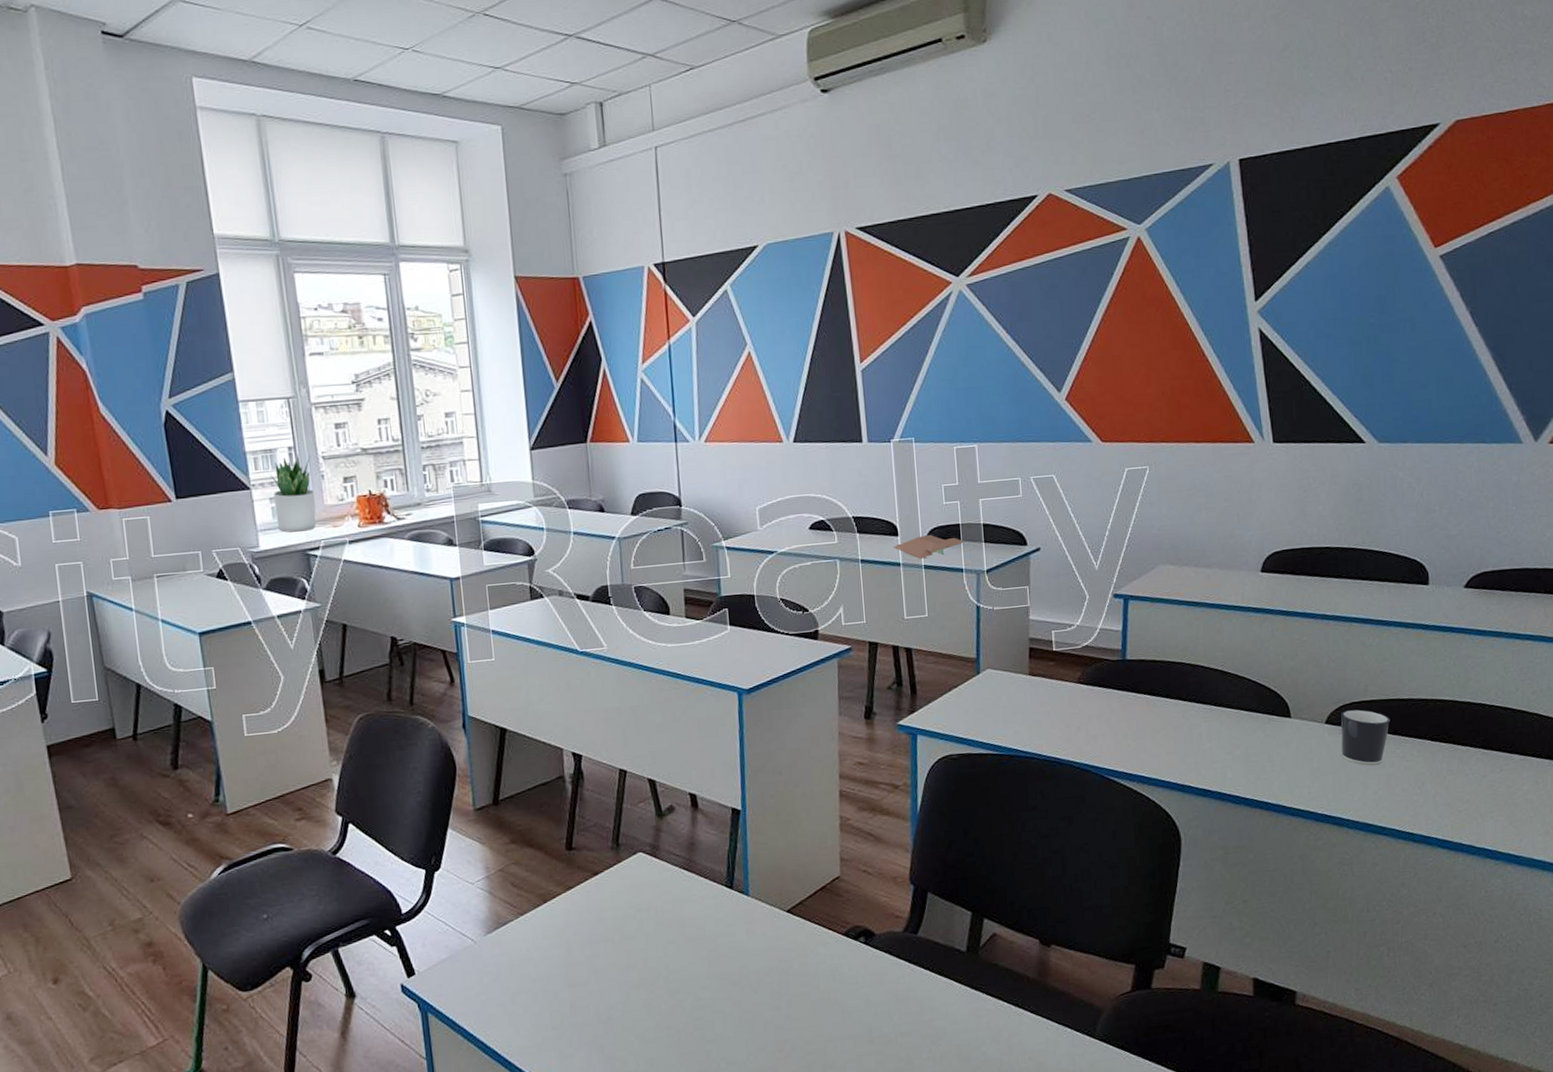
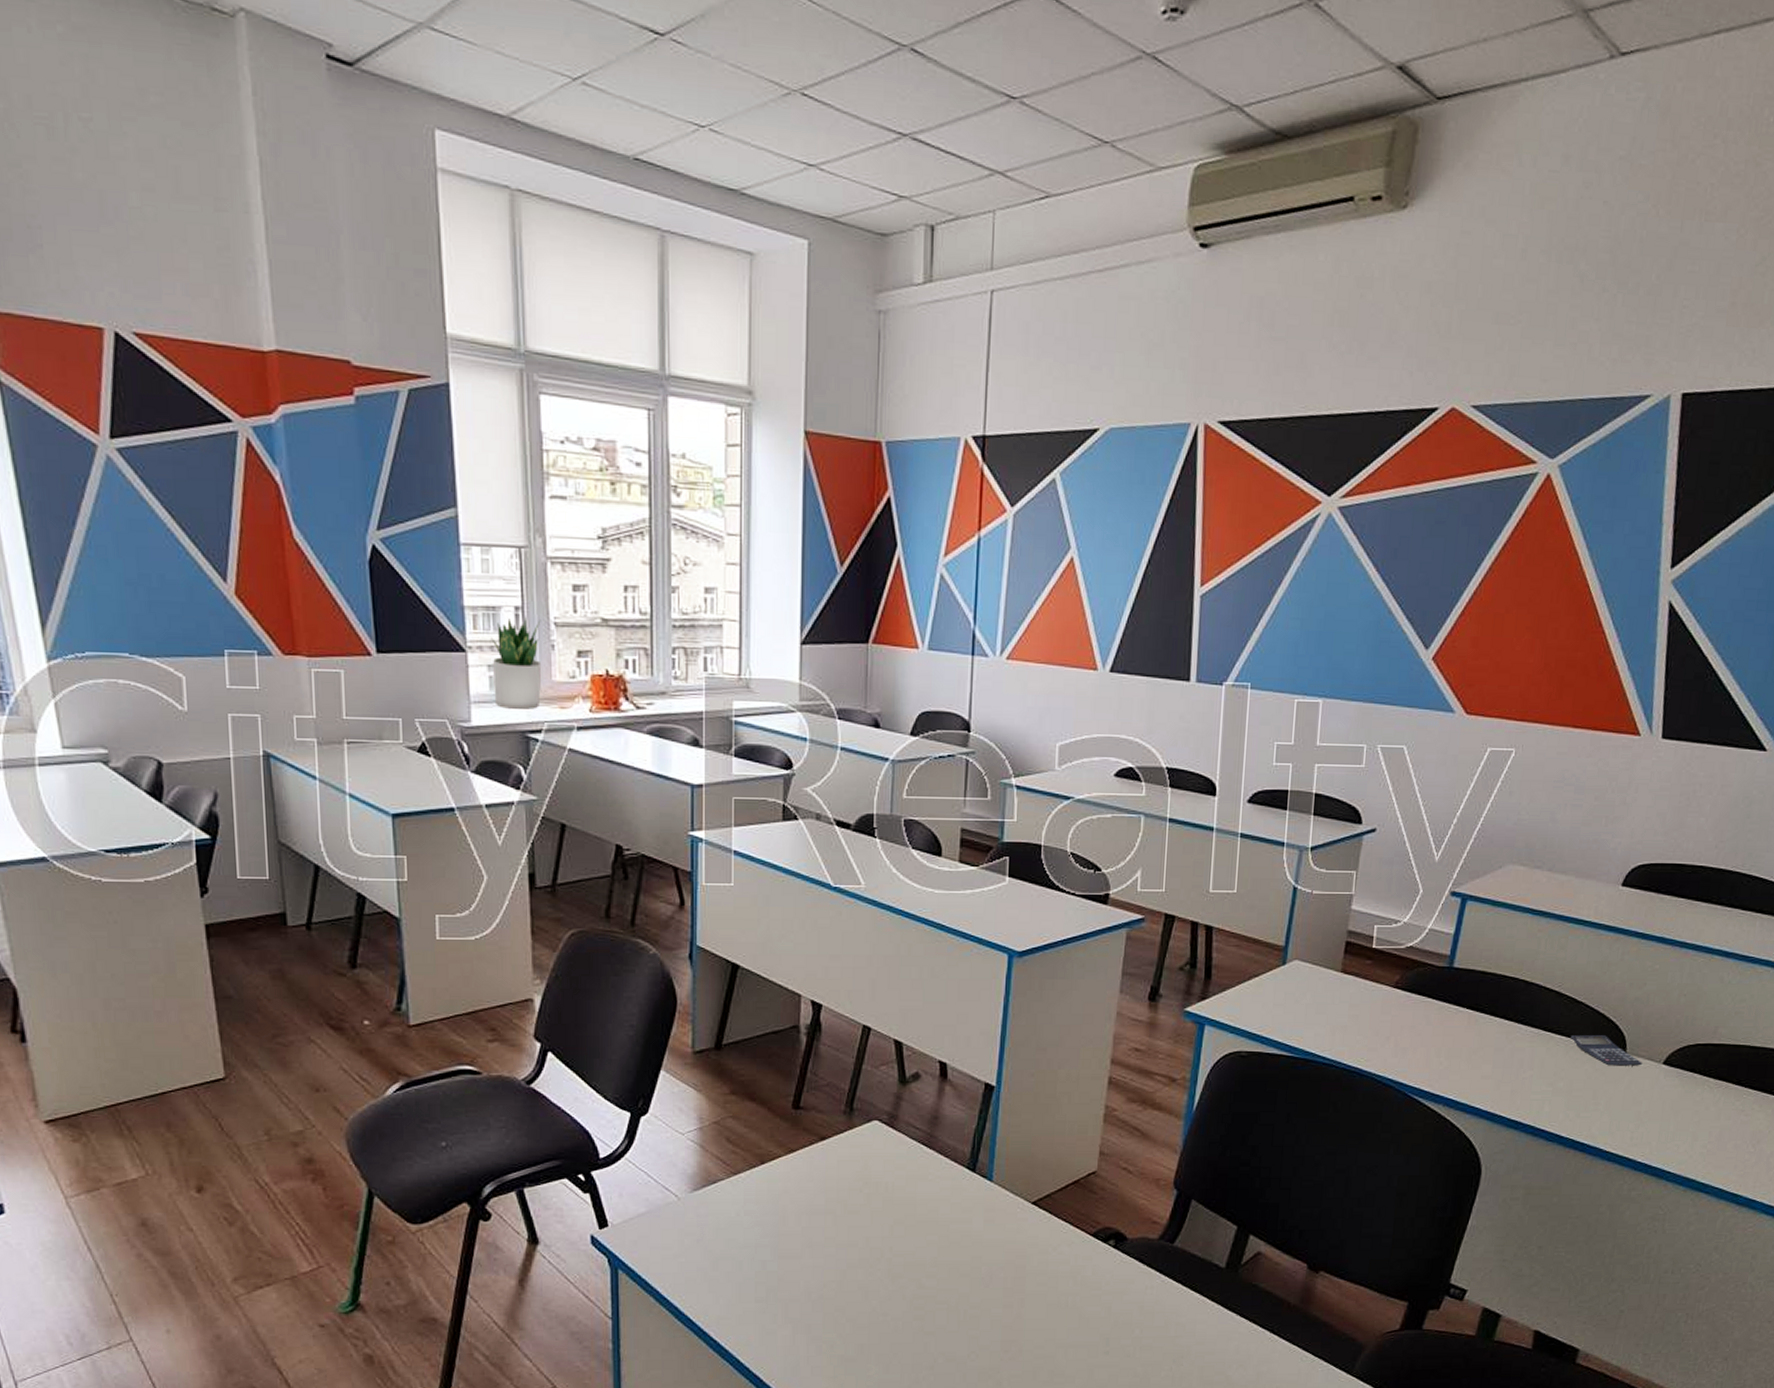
papers: present [893,534,966,559] -> none [1208,798,1293,826]
calculator: none [1239,704,1307,731] -> present [1571,1035,1642,1066]
mug: present [1340,709,1391,766] -> none [1674,1051,1736,1116]

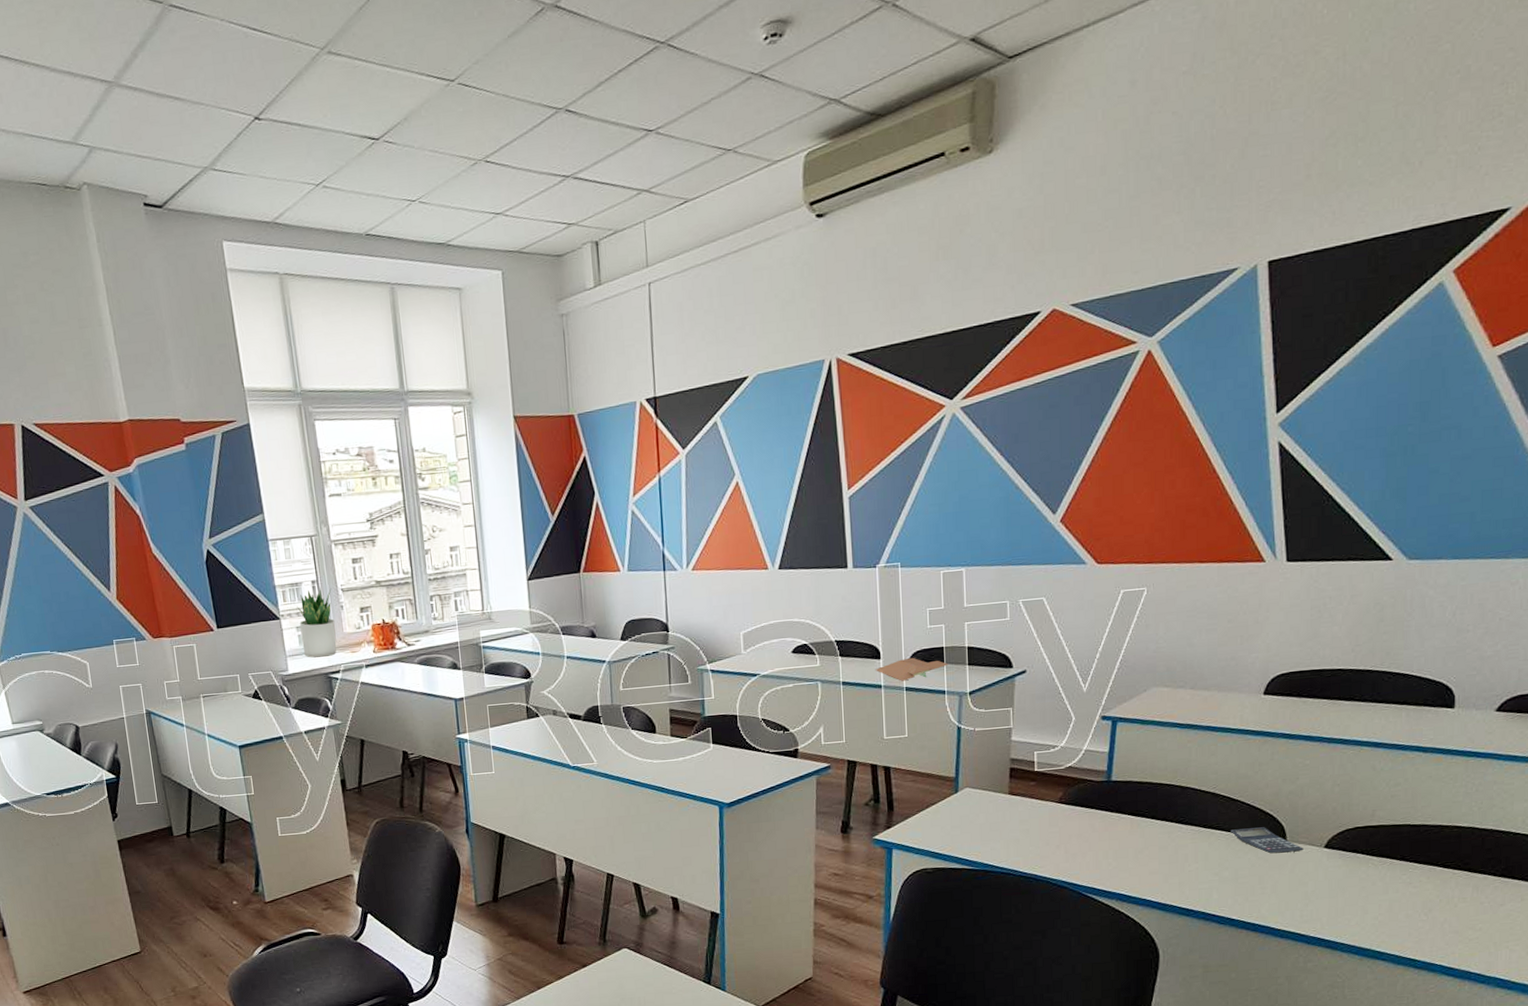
papers: none [1208,798,1293,826] -> present [875,657,949,681]

